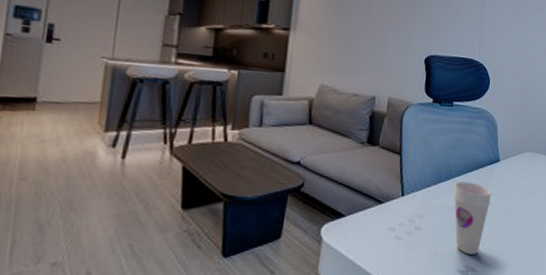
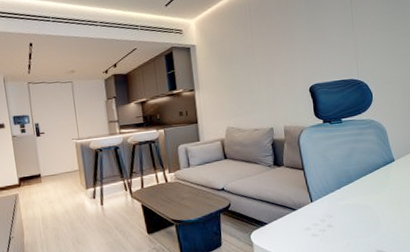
cup: present [454,182,492,255] -> none [356,182,392,242]

